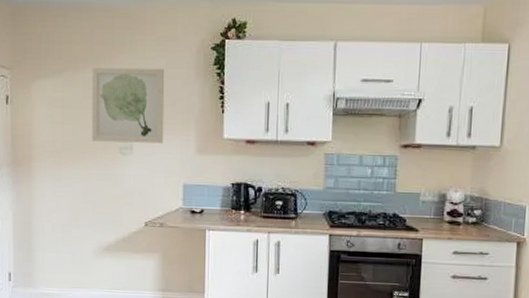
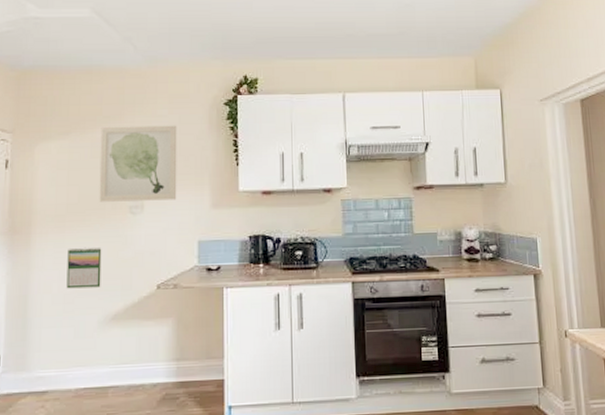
calendar: none [64,182,95,221] -> present [66,247,102,289]

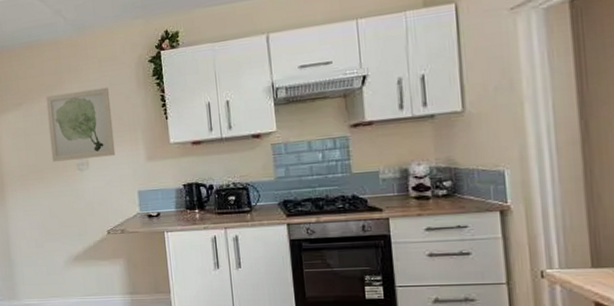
calendar: present [66,247,102,289] -> none [33,200,63,235]

